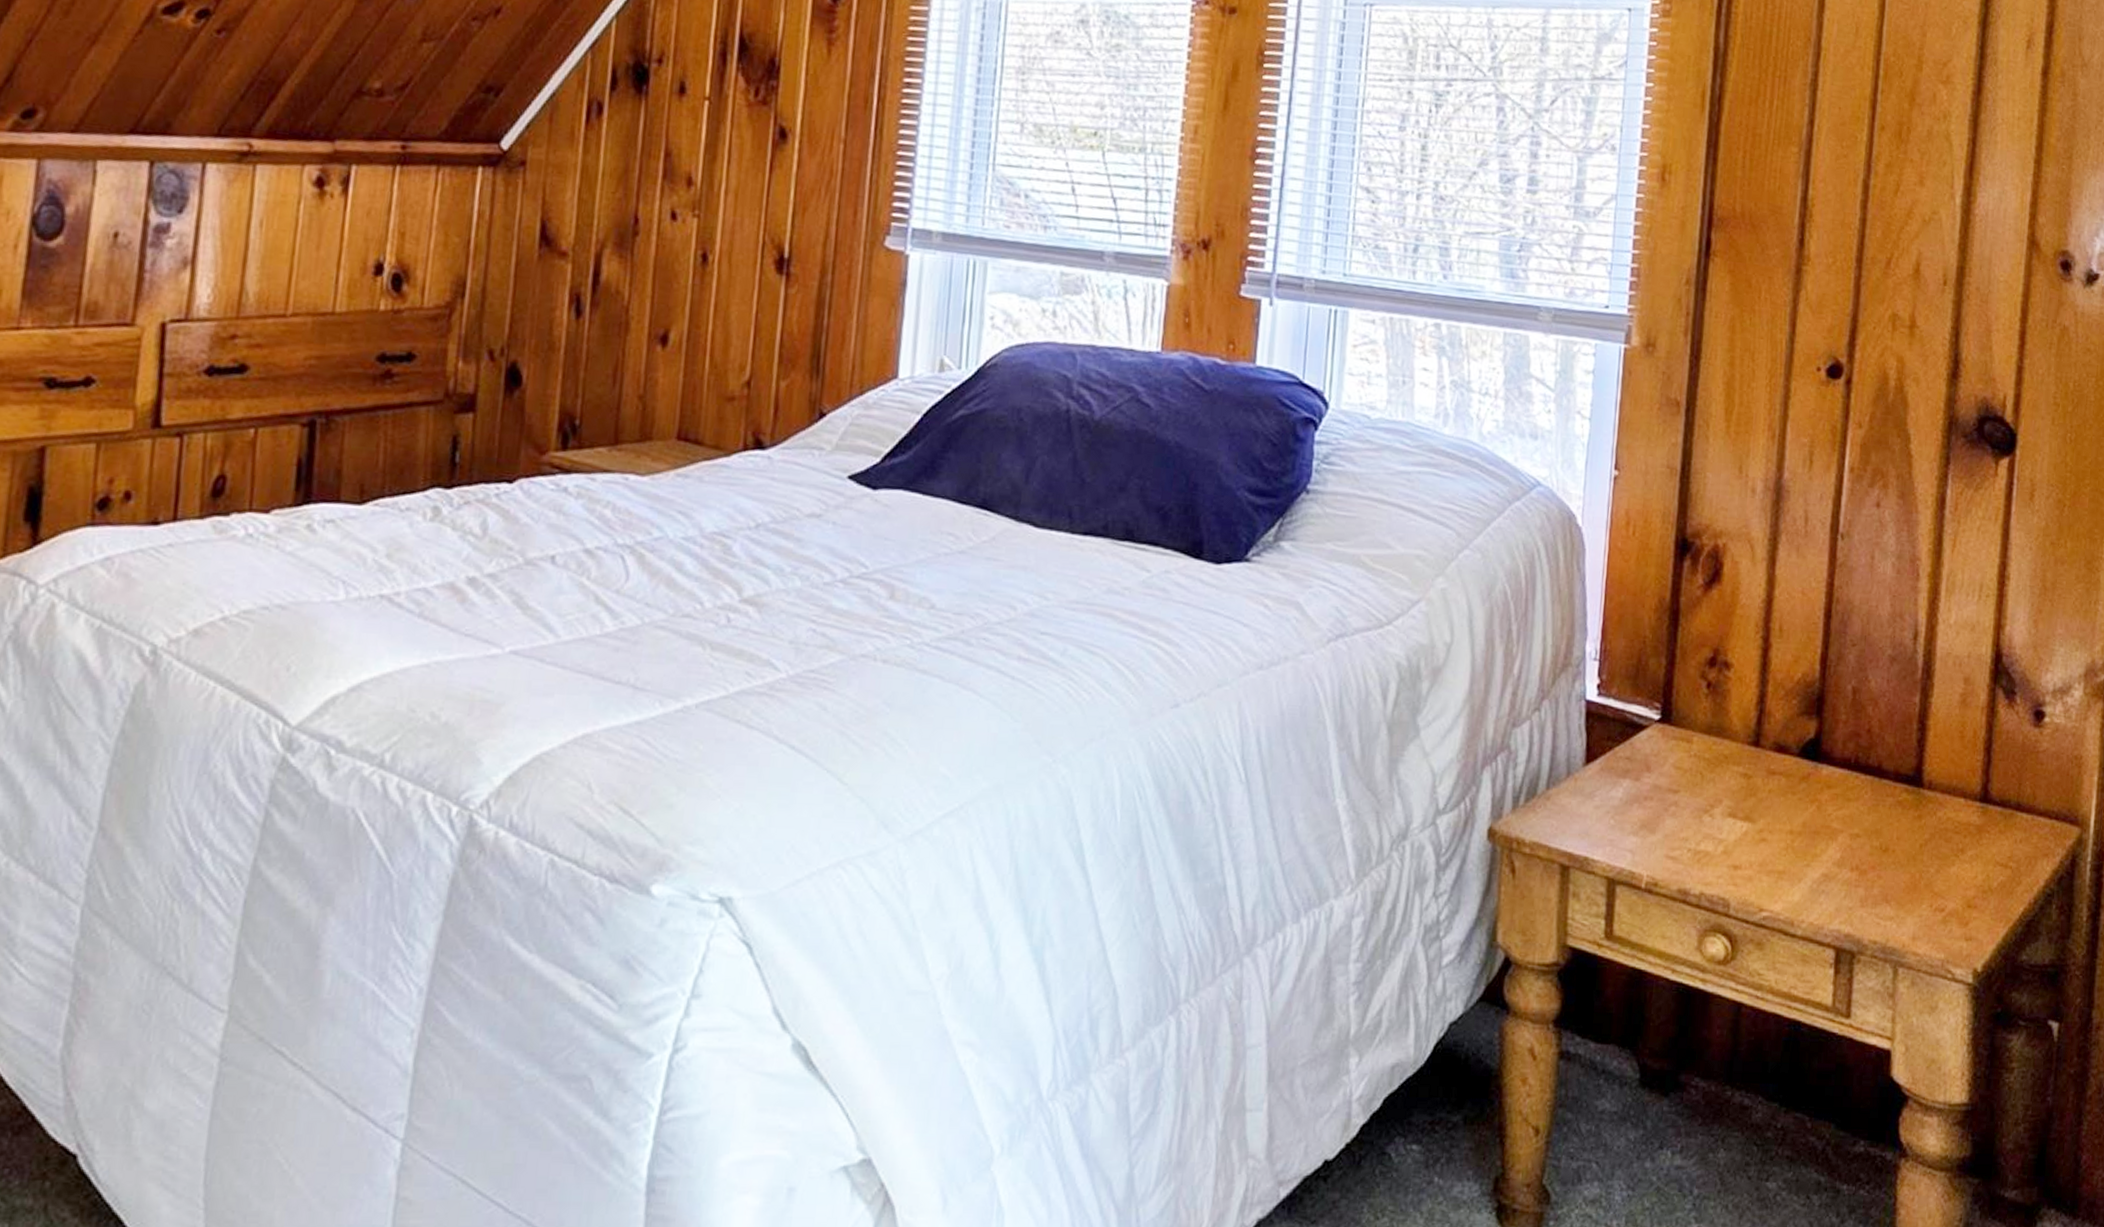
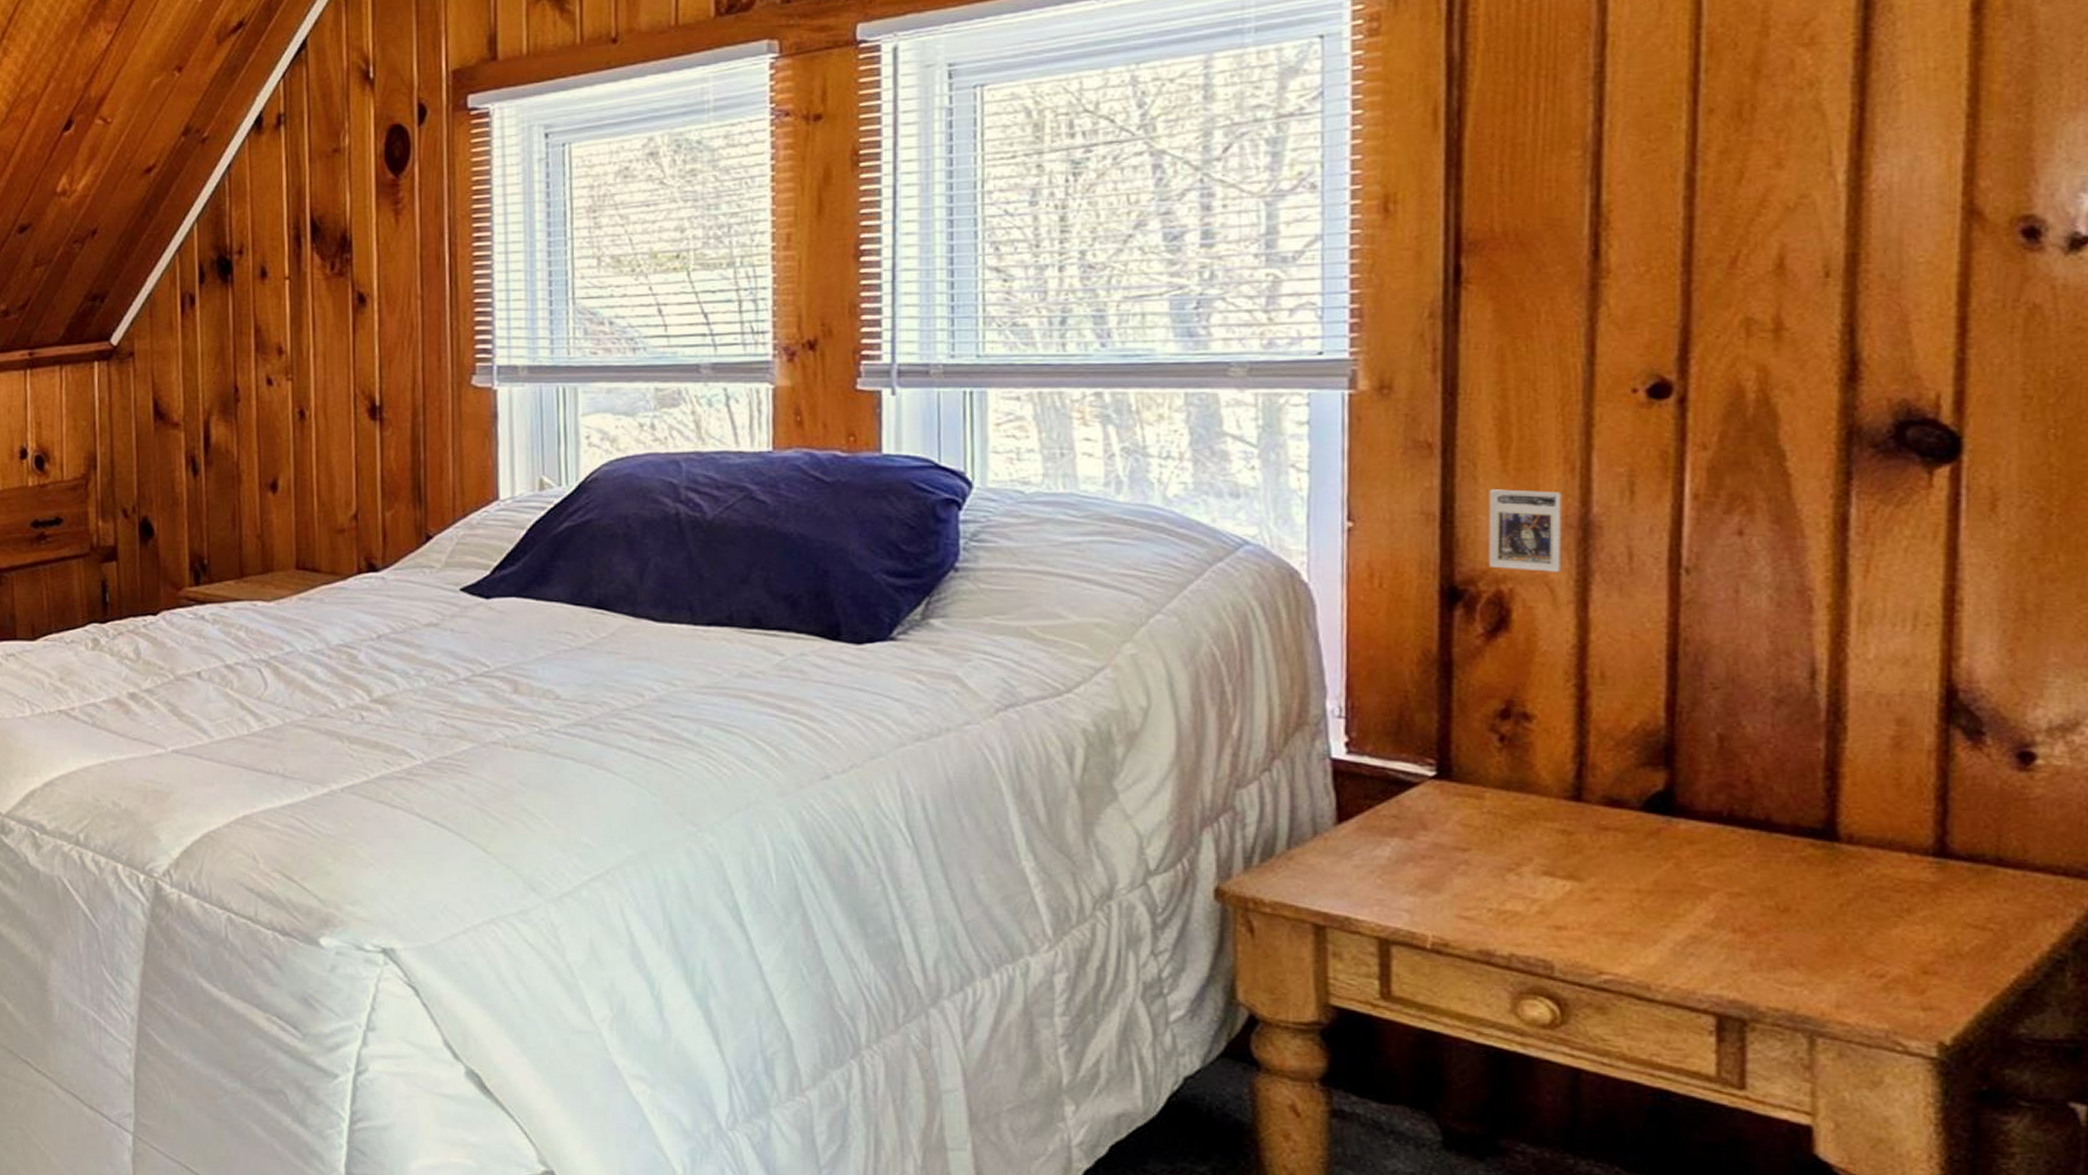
trading card: none [1710,449,1764,531] -> present [1488,489,1561,572]

